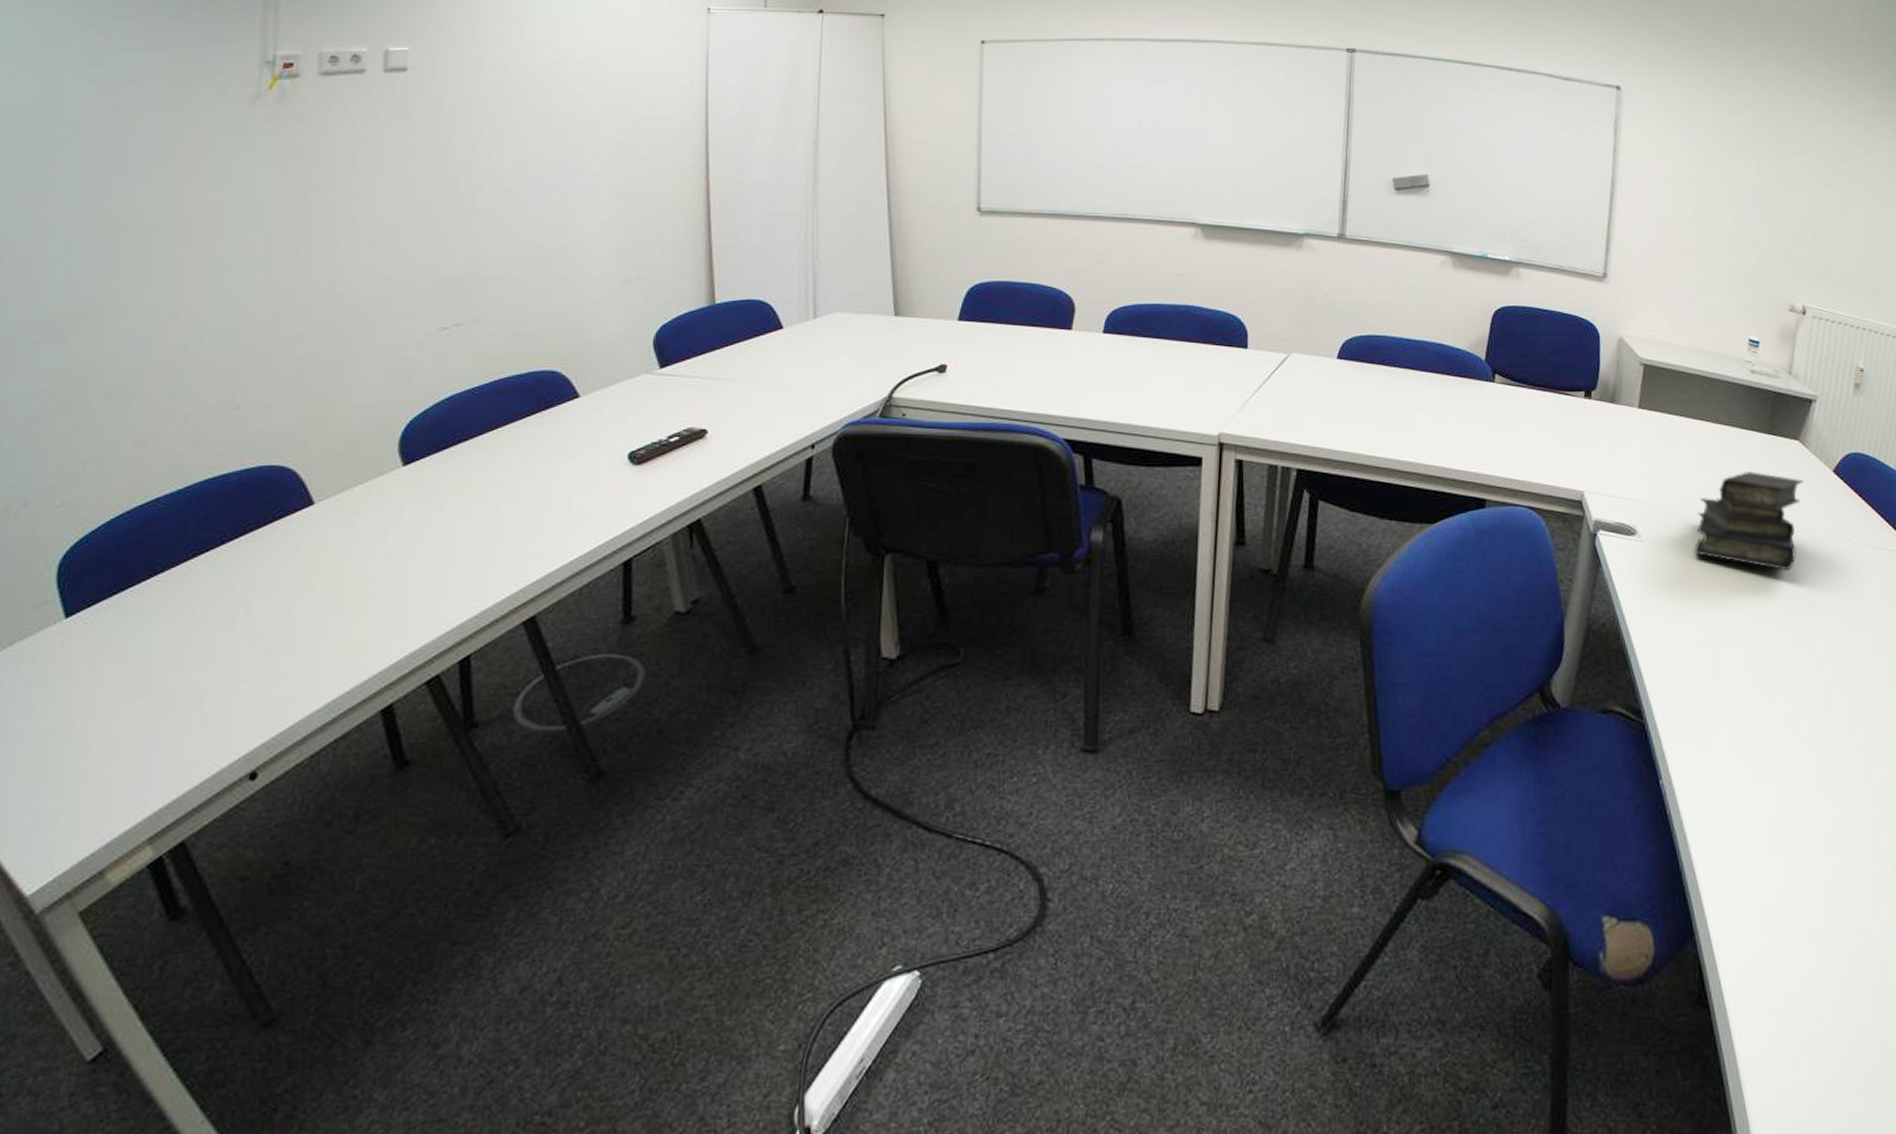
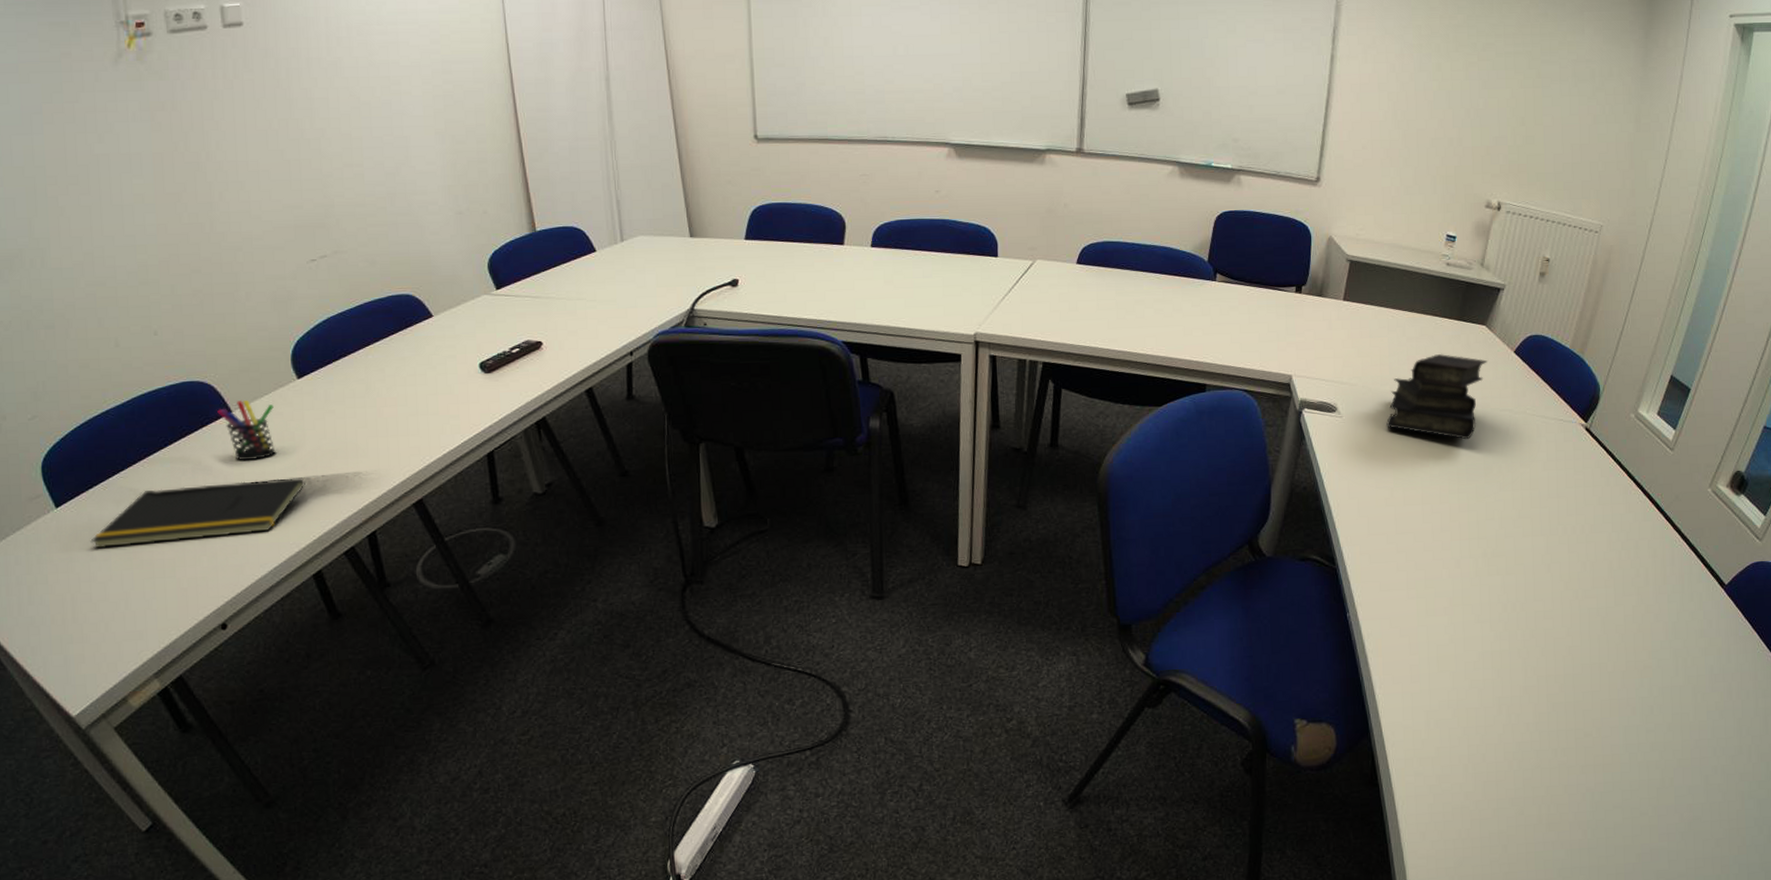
notepad: none [100,586,391,670] -> present [90,477,305,548]
pen holder: none [296,489,368,564] -> present [217,399,276,461]

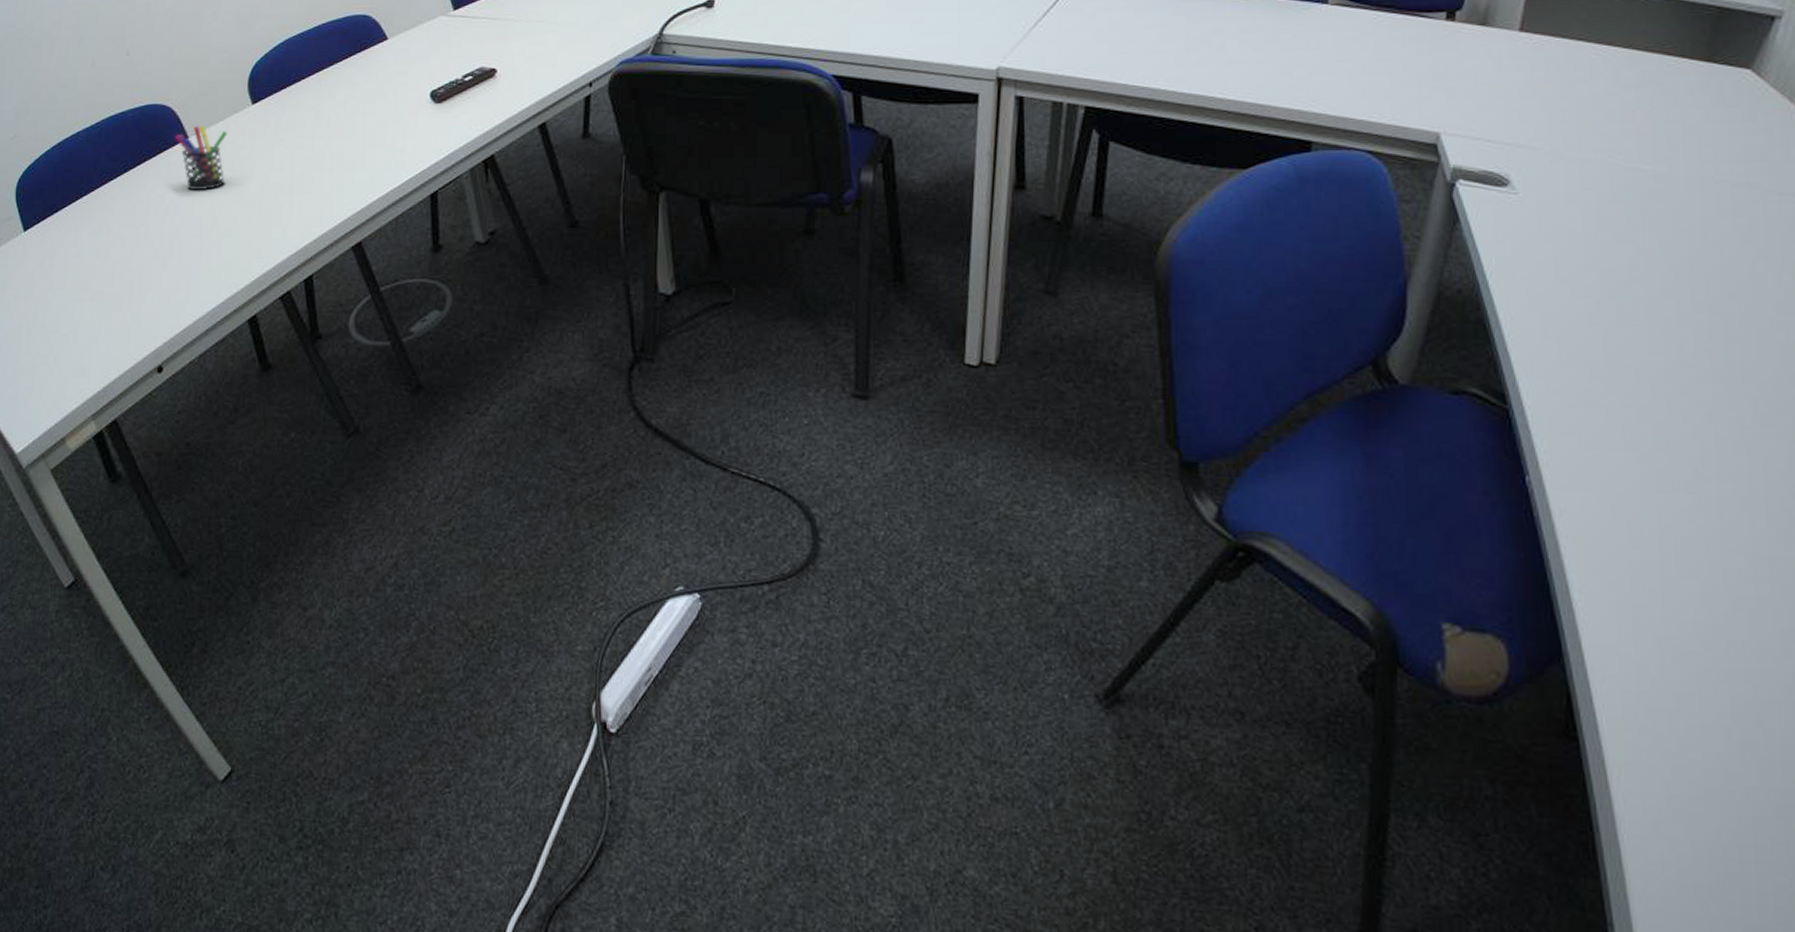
notepad: present [90,477,305,548] -> none [50,211,250,276]
diary: present [1385,353,1488,440] -> none [1587,107,1756,235]

